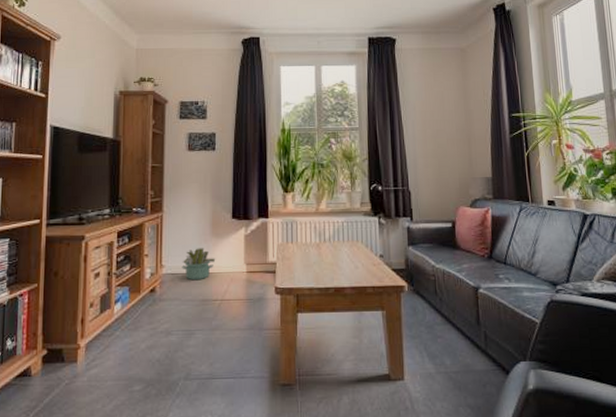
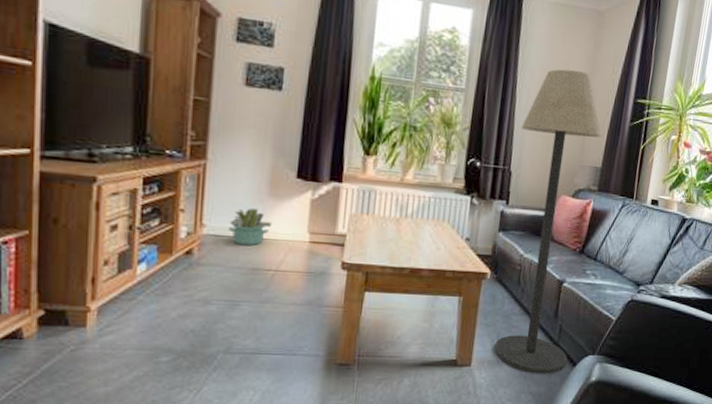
floor lamp: none [412,99,500,385] -> present [494,69,602,374]

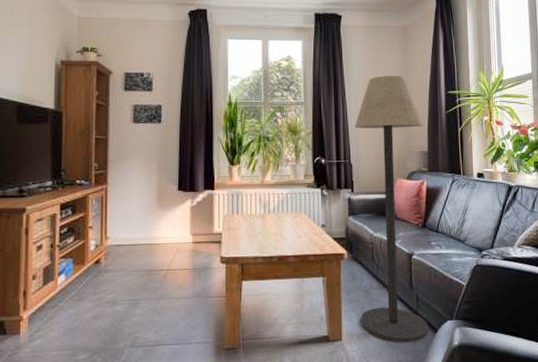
decorative plant: present [228,208,273,246] -> none [127,219,162,252]

